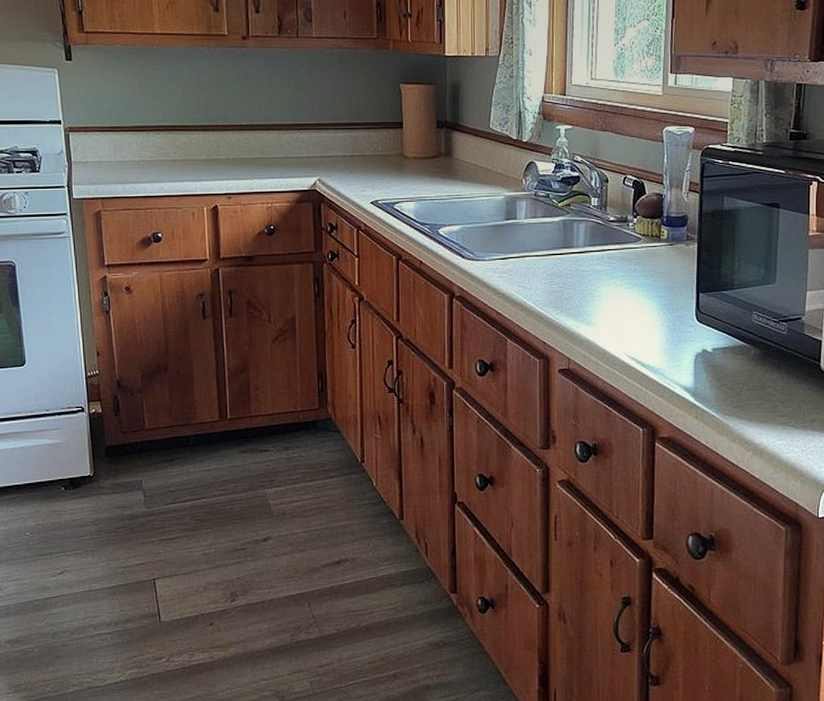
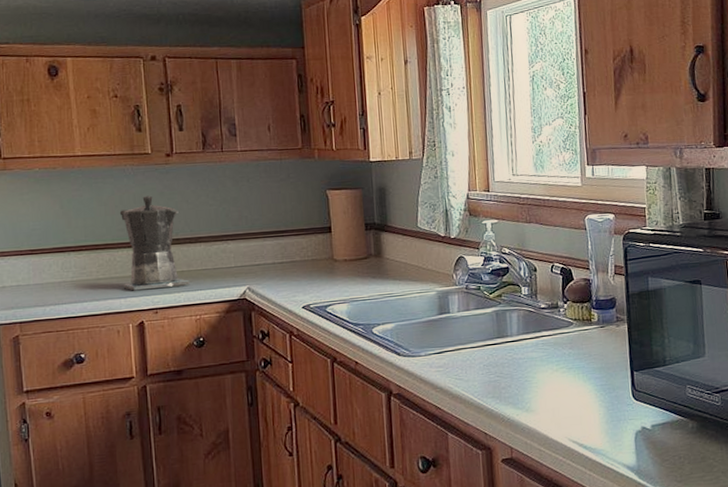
coffee maker: none [196,79,262,175] -> present [119,195,189,291]

